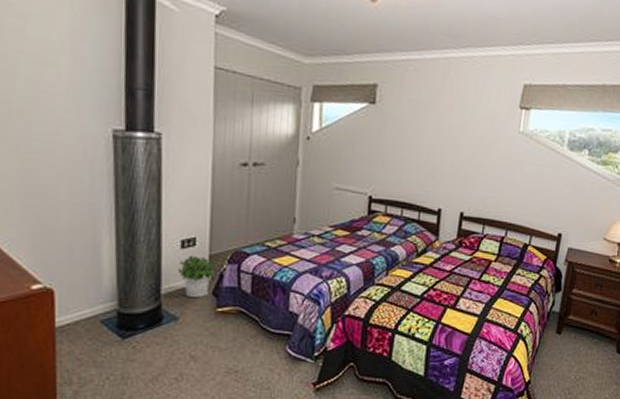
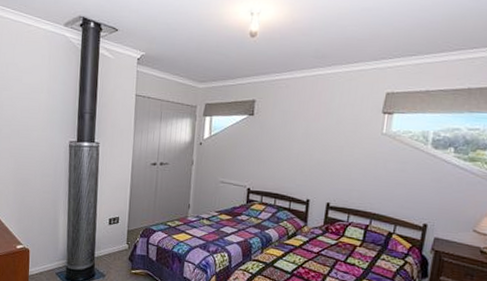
potted plant: present [177,255,214,297] -> none [106,230,131,261]

